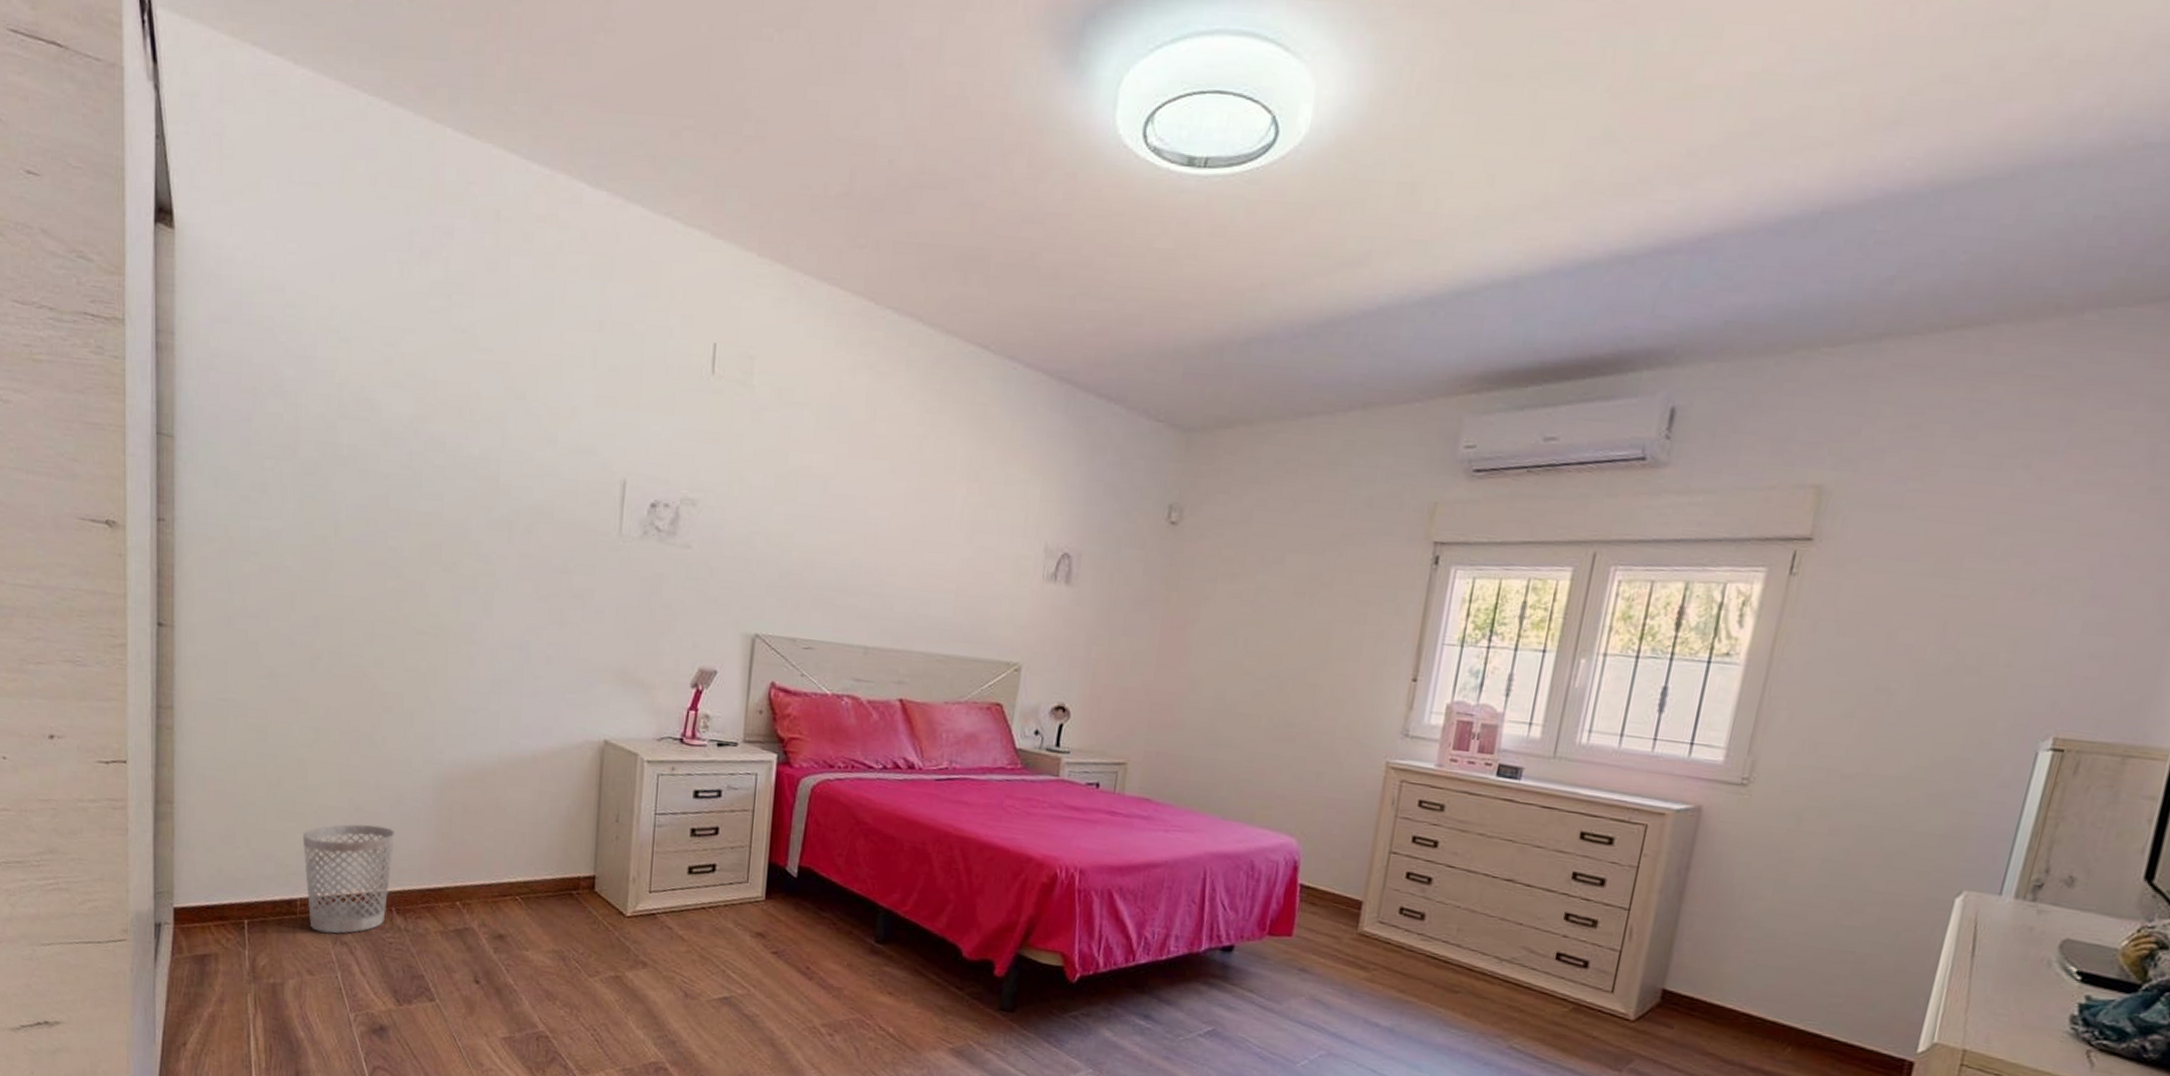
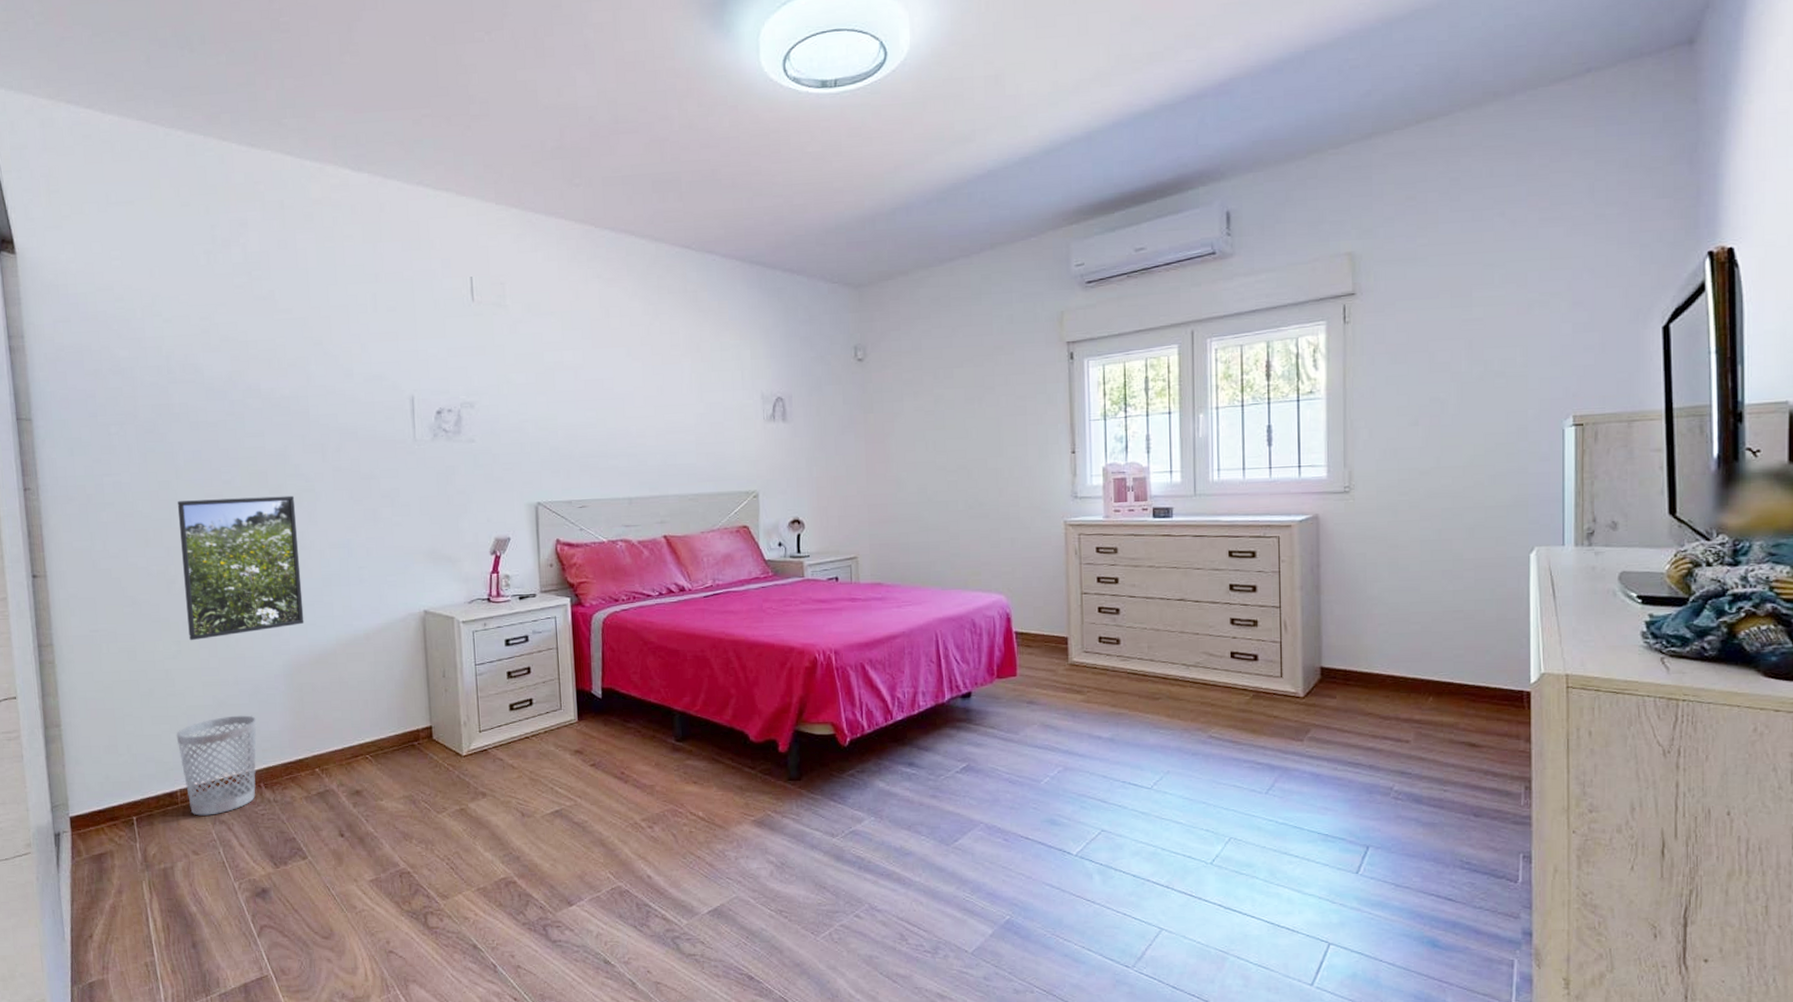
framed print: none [329,563,470,733] -> present [177,495,304,641]

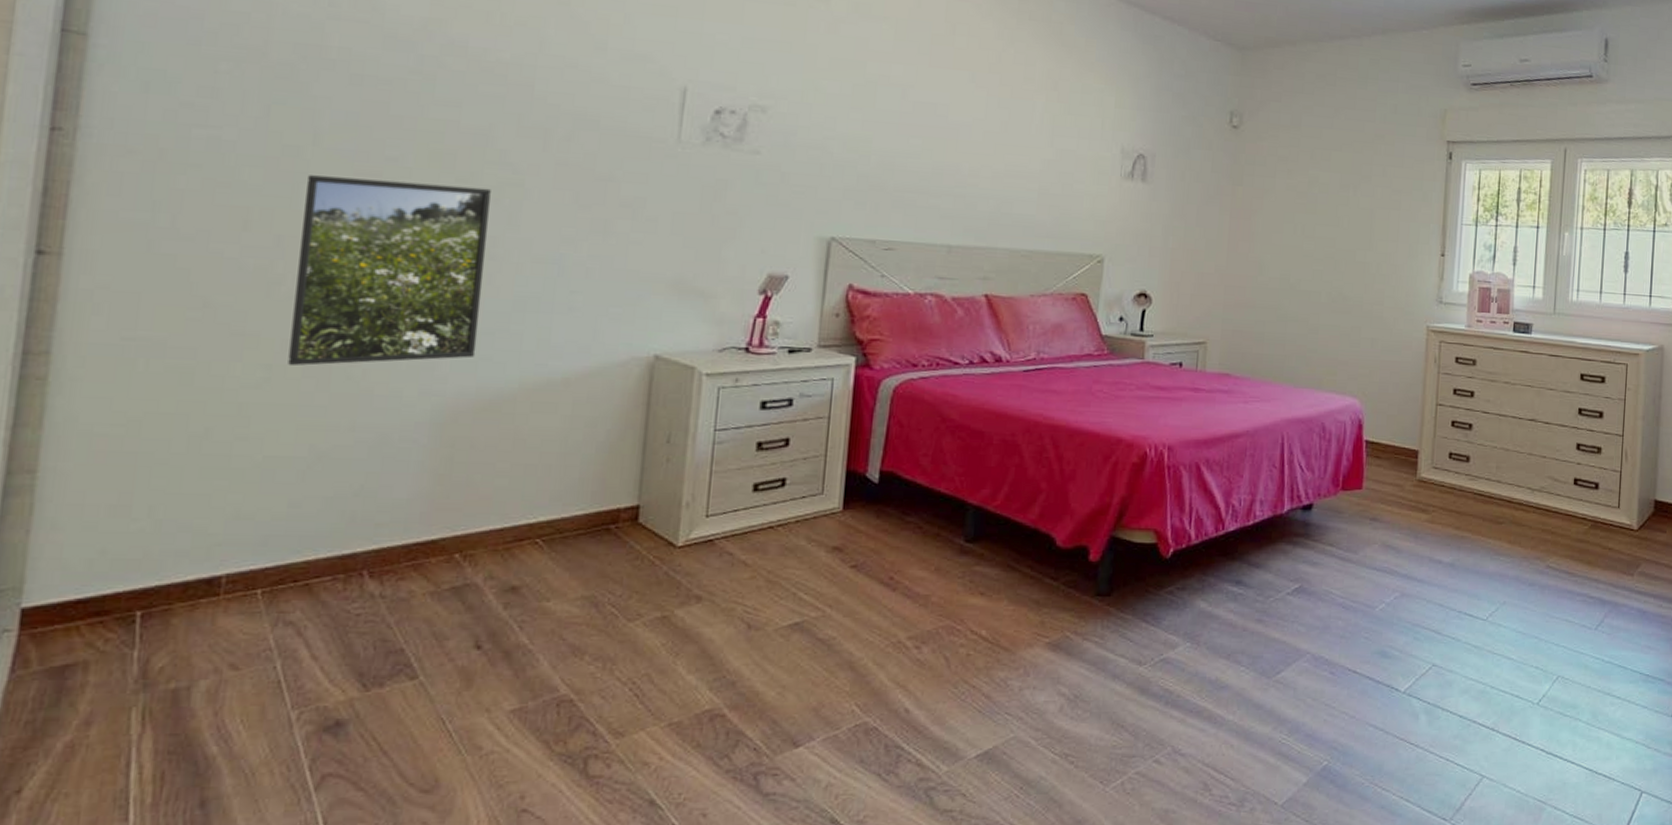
wastebasket: present [176,715,257,816] -> none [236,474,374,613]

